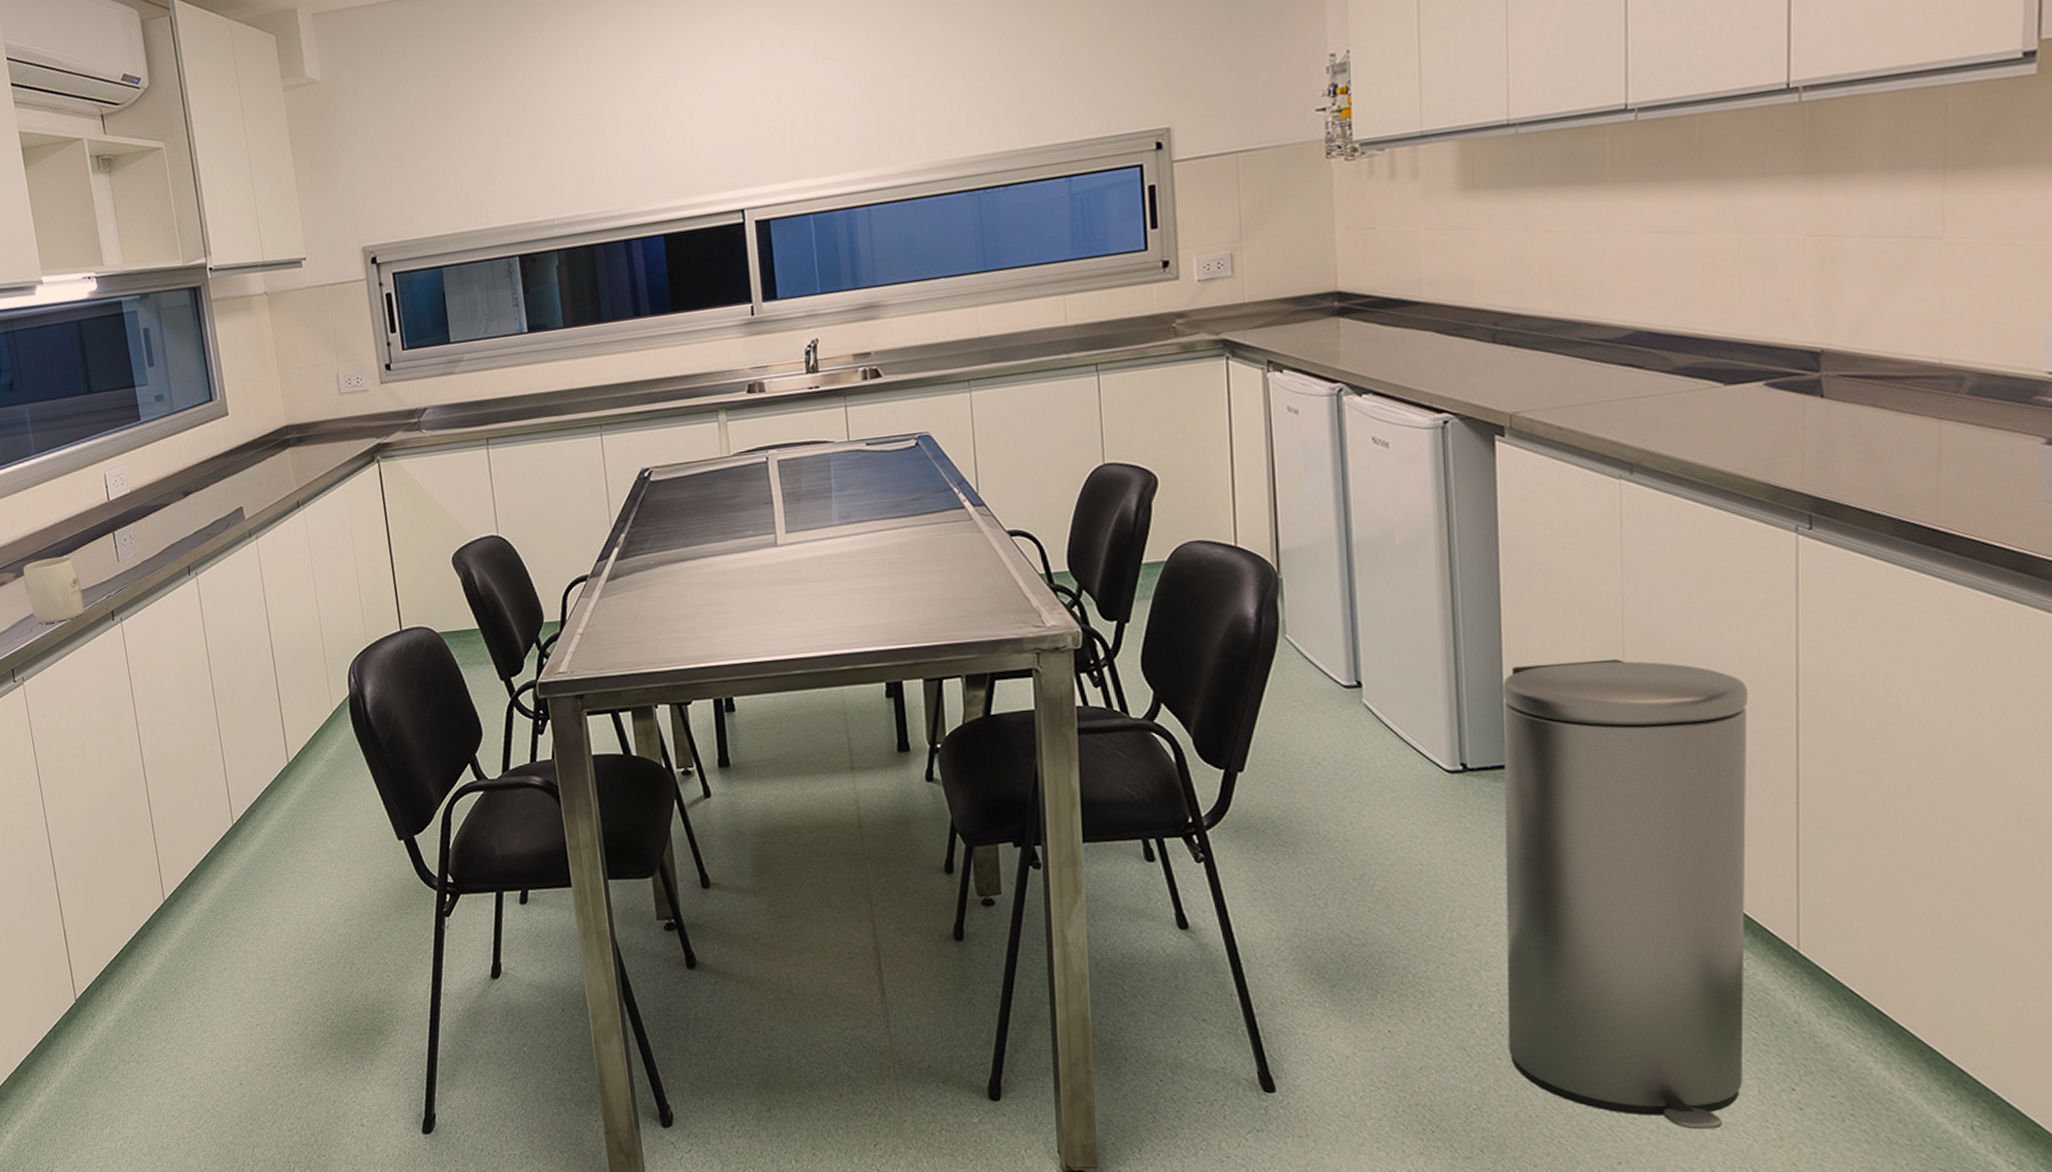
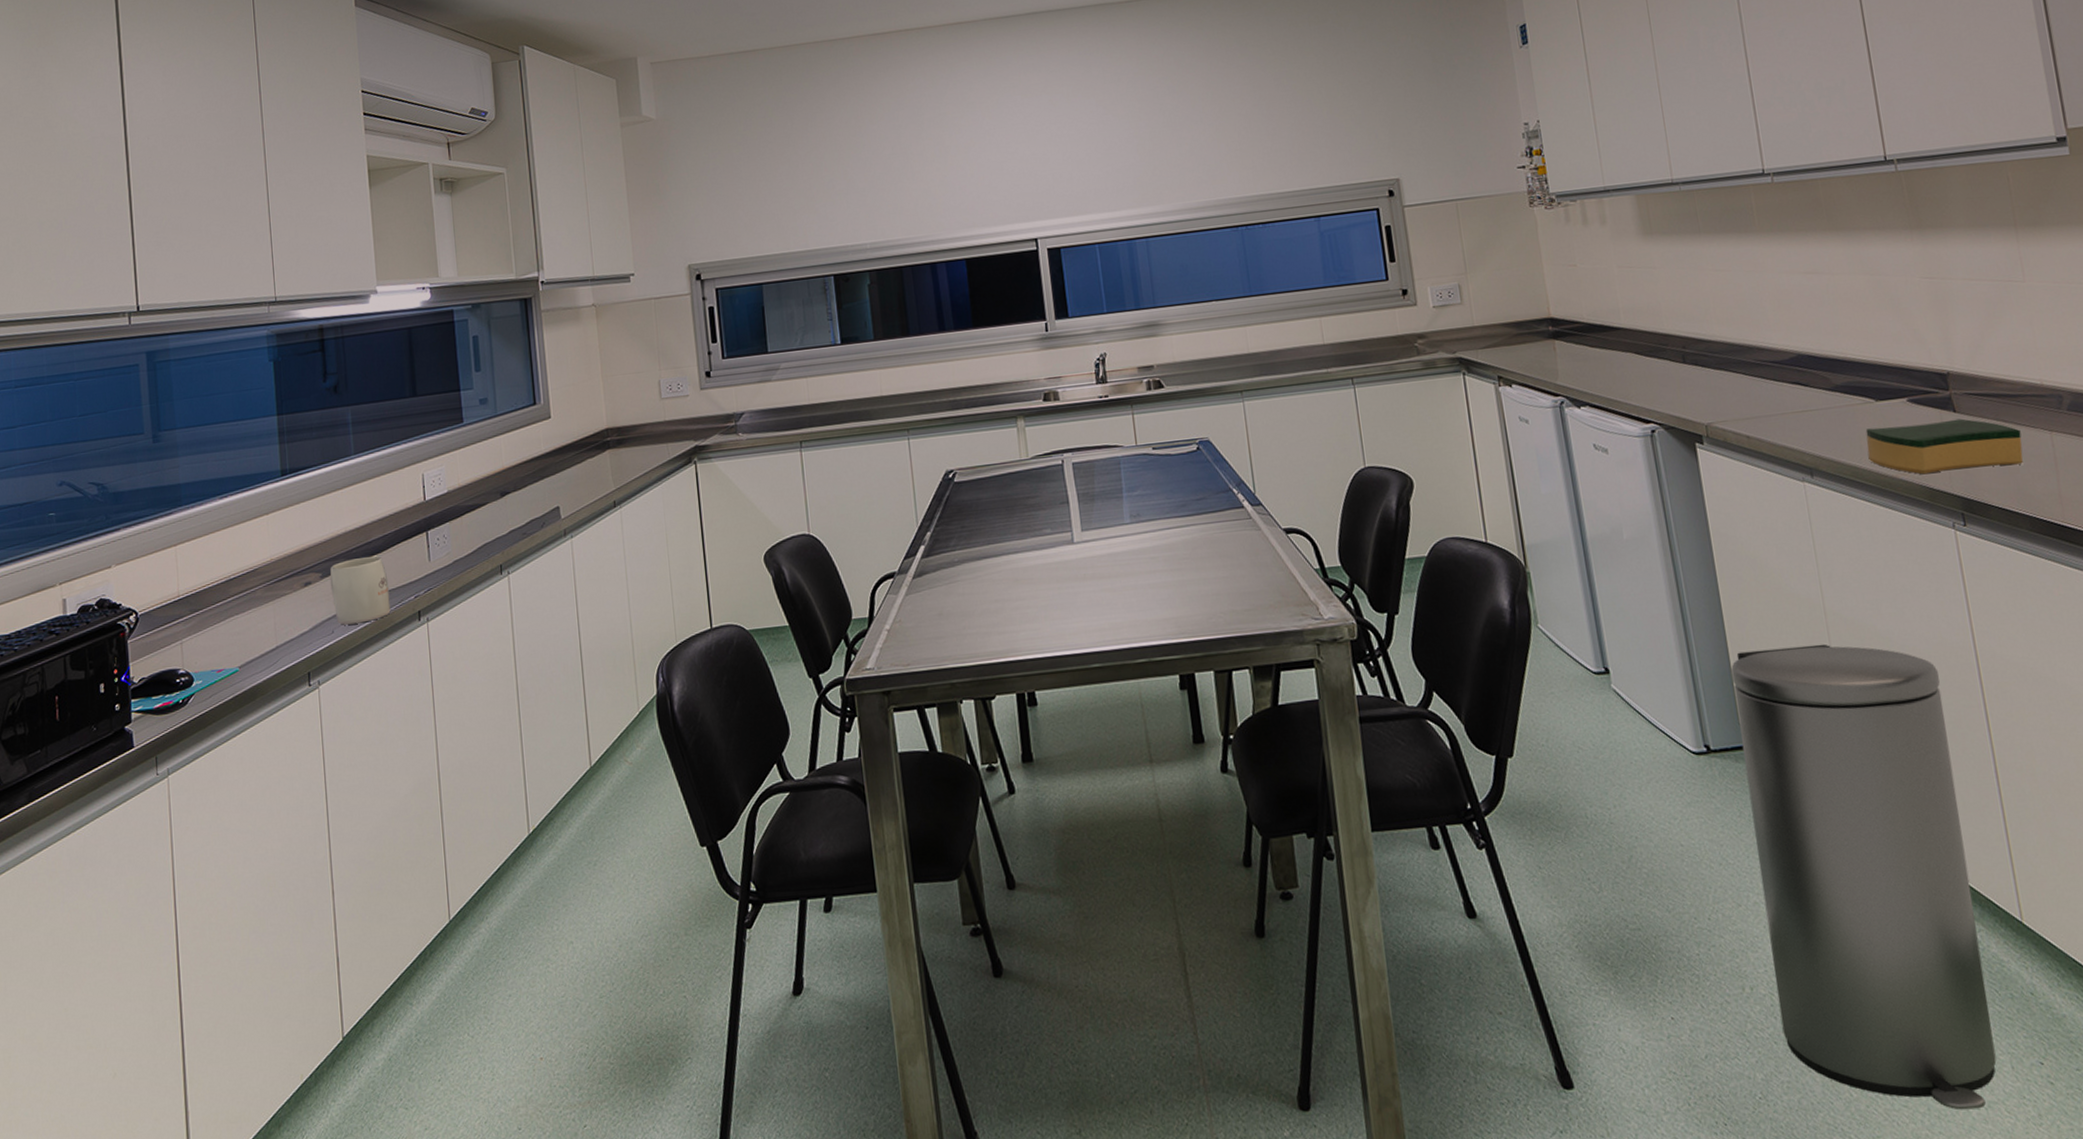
sponge: none [1704,405,1902,471] -> present [1865,418,2023,475]

